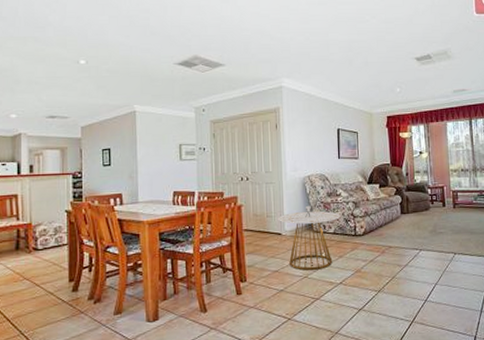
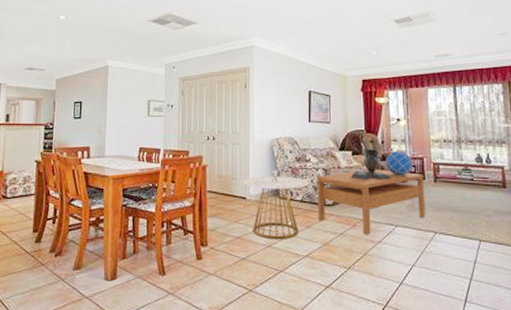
coffee table: none [348,199,446,260] -> present [317,169,426,235]
decorative urn: none [379,180,415,211] -> present [351,148,391,181]
decorative globe: none [409,181,435,205] -> present [385,151,413,176]

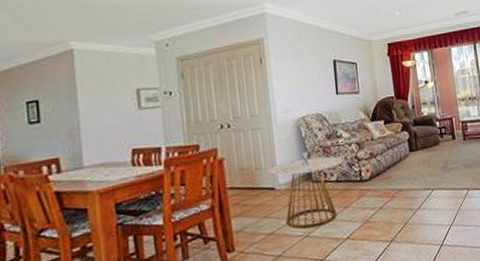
coffee table: present [317,169,426,235] -> none [351,134,459,205]
decorative urn: present [351,148,391,181] -> none [385,114,424,150]
decorative globe: present [385,151,413,176] -> none [417,113,444,140]

